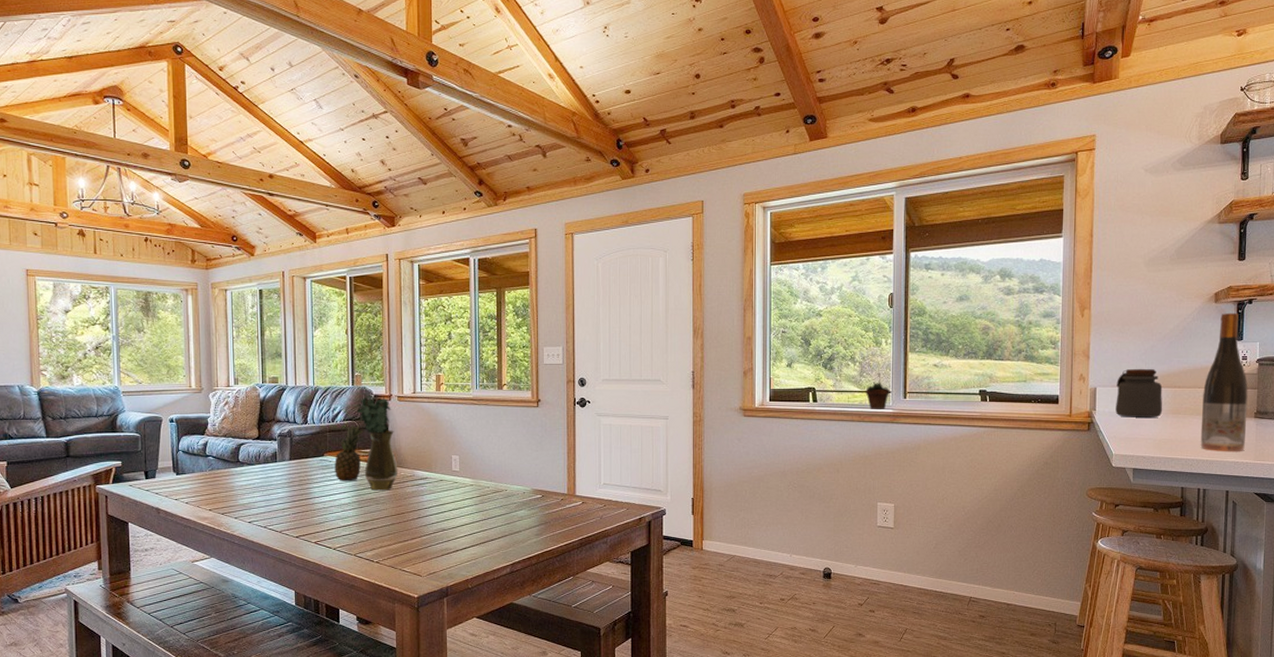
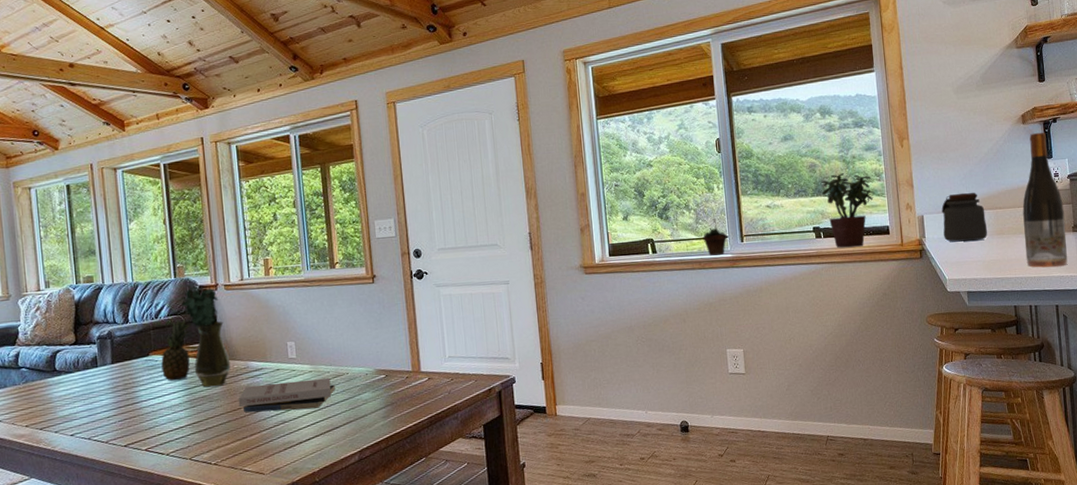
books: none [402,492,493,520] -> present [238,377,335,413]
potted plant: none [992,337,1048,415] -> present [821,172,875,249]

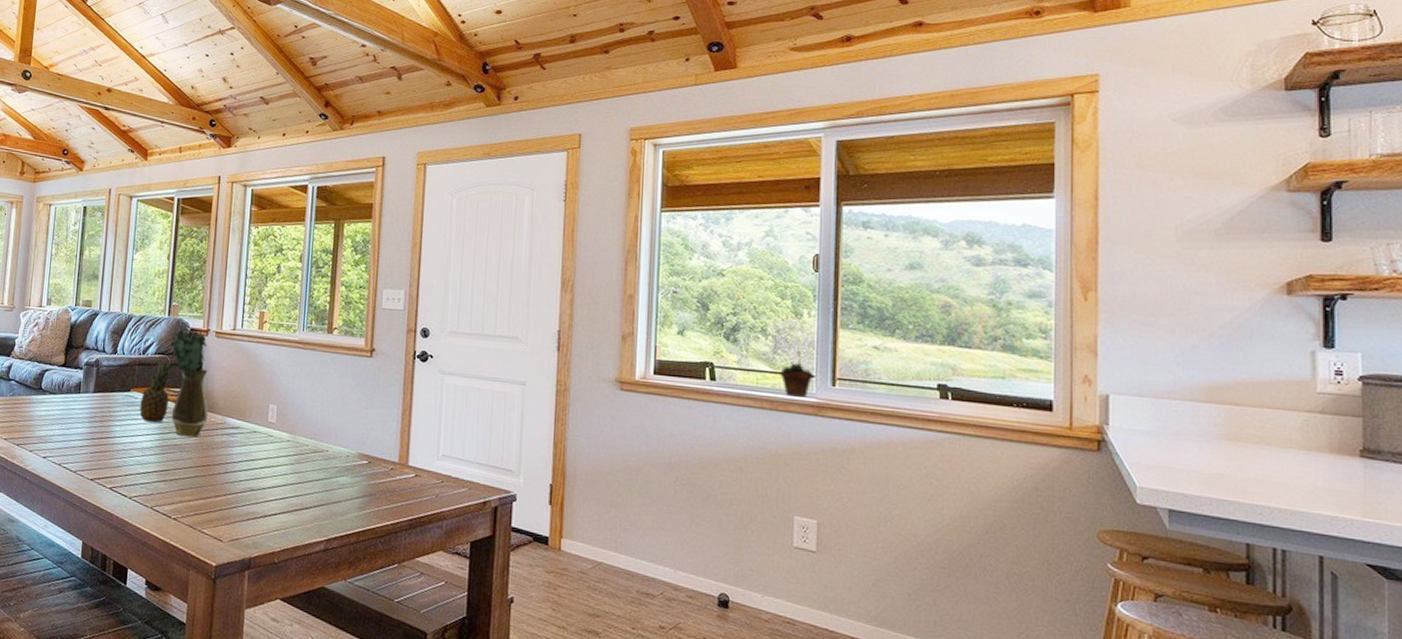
books: present [238,377,335,413] -> none [208,443,312,483]
potted plant: present [821,172,875,249] -> none [955,320,1036,421]
jar: present [941,192,988,242] -> none [1139,373,1212,443]
wine bottle: present [1022,132,1068,268] -> none [1273,309,1348,504]

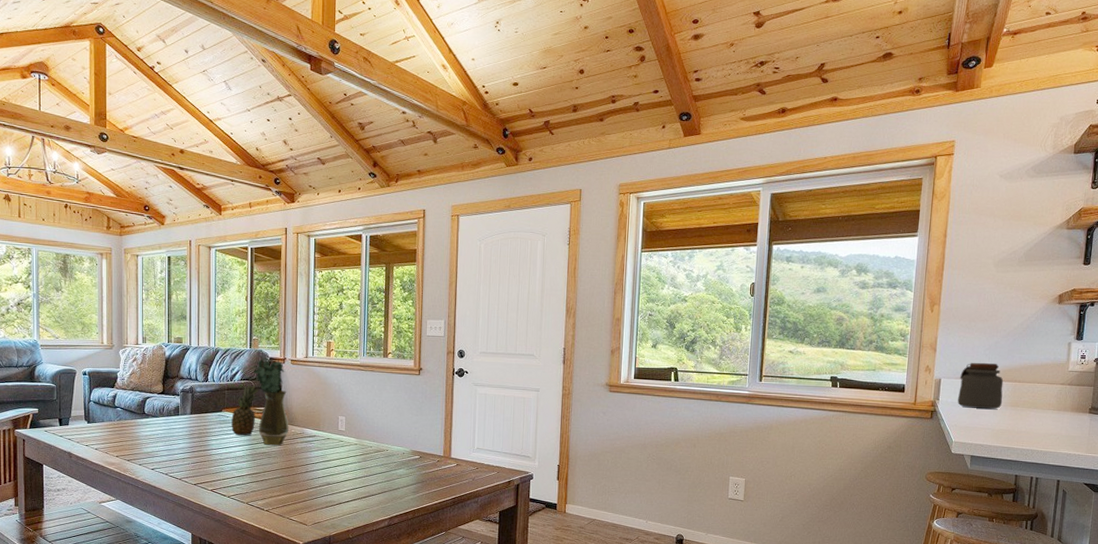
succulent plant: present [780,352,814,398] -> none [724,357,747,392]
jar: none [1139,373,1212,443] -> present [958,362,1004,409]

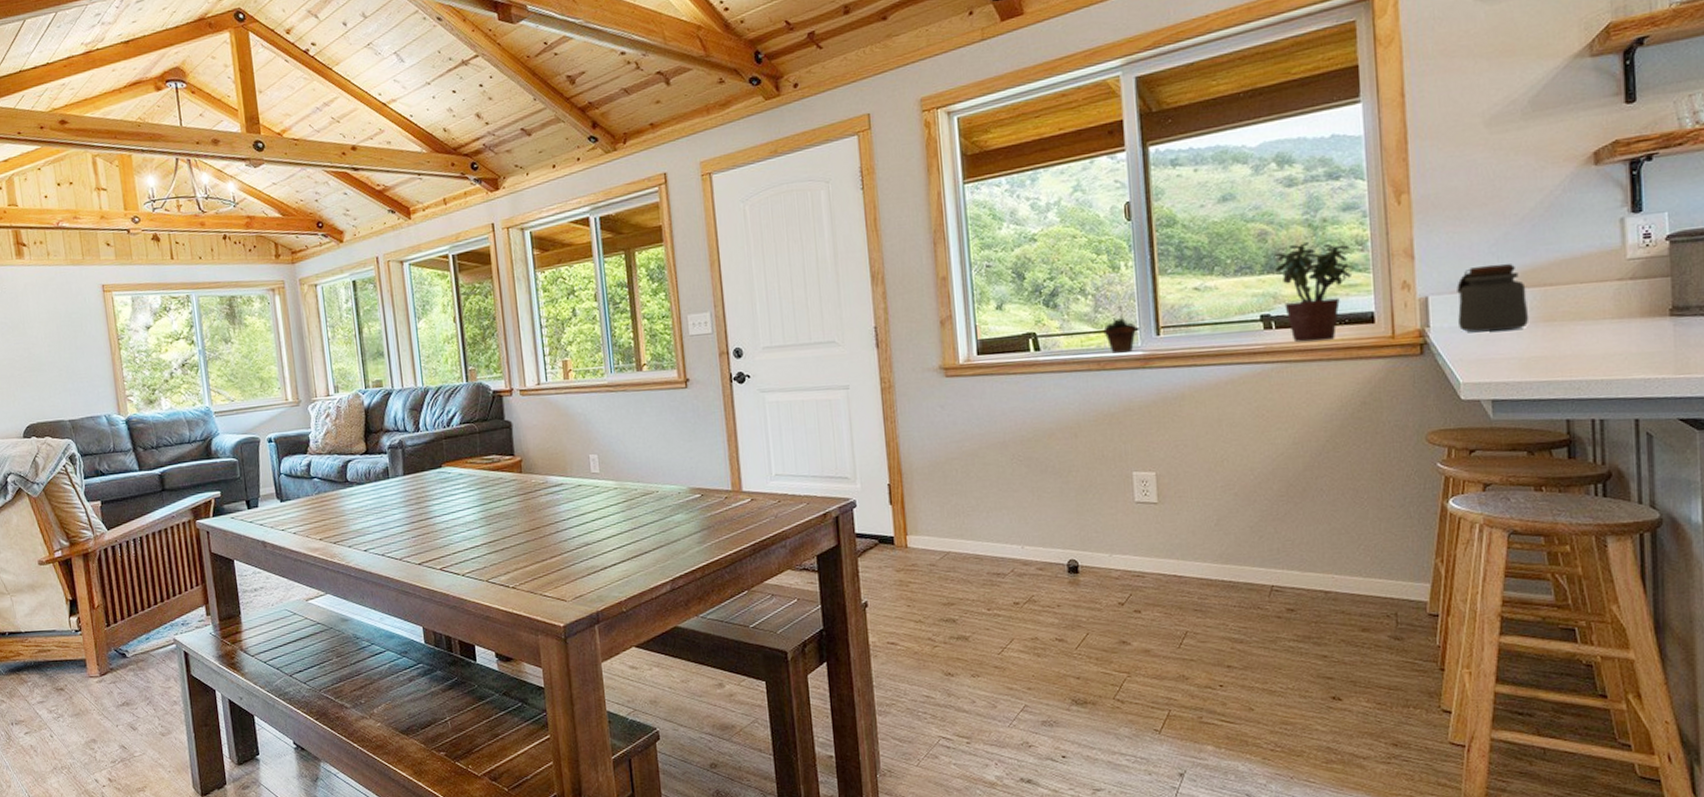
fruit: present [231,384,260,436] -> none [454,427,485,496]
vase: present [254,355,289,446] -> none [475,389,529,504]
succulent plant: none [724,357,747,392] -> present [1103,306,1138,354]
potted plant: none [844,329,897,401] -> present [1274,241,1354,343]

